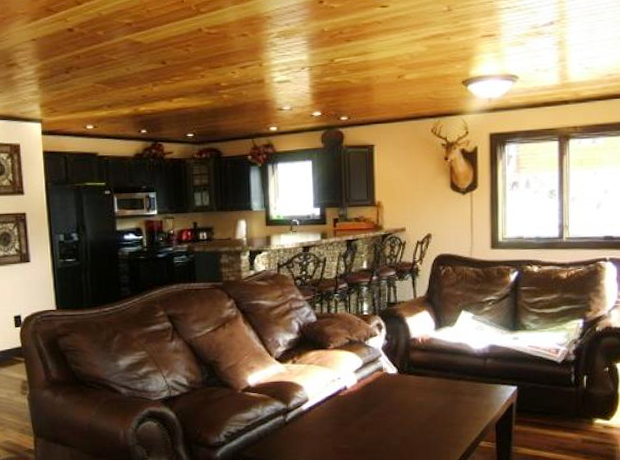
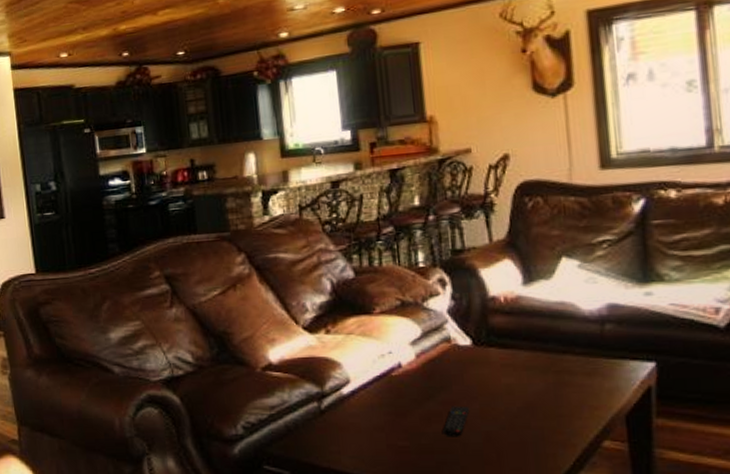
remote control: none [373,418,393,441] -> present [443,405,470,437]

